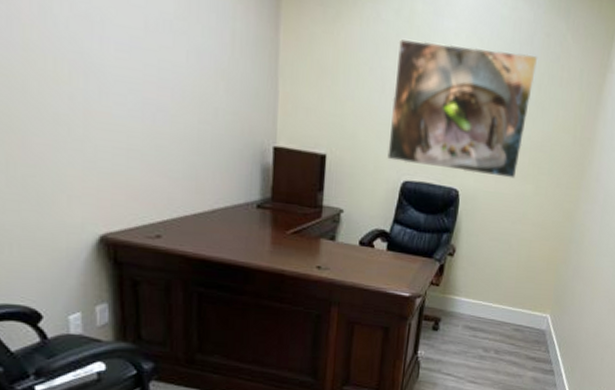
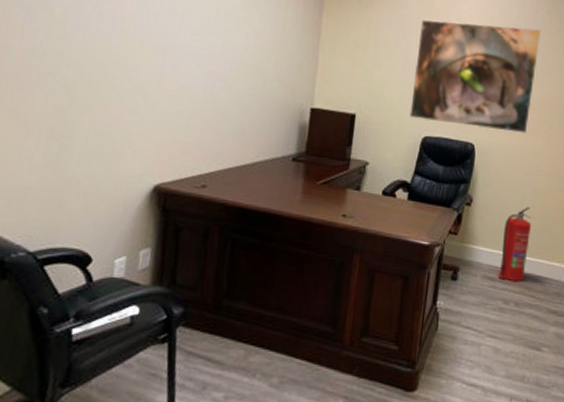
fire extinguisher: none [479,257,516,331] -> present [497,207,532,282]

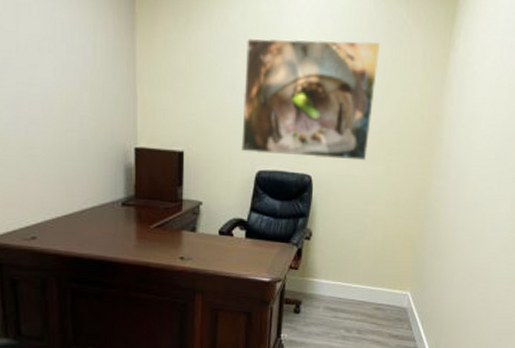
fire extinguisher: present [497,207,532,282] -> none [339,237,373,311]

